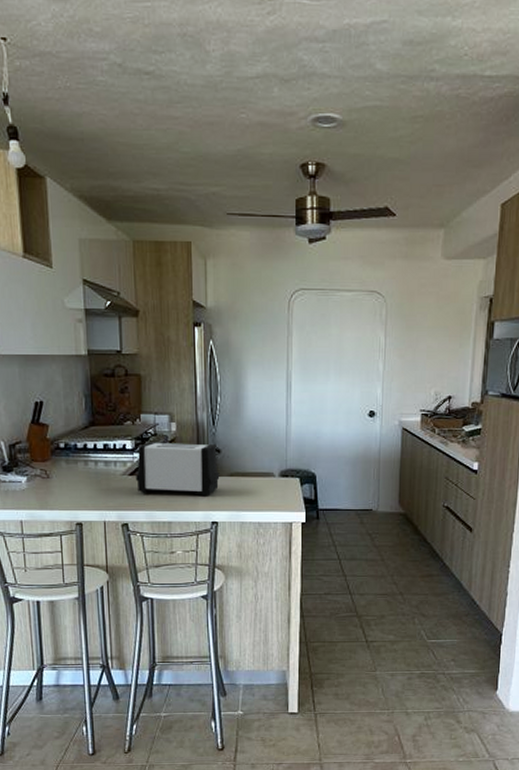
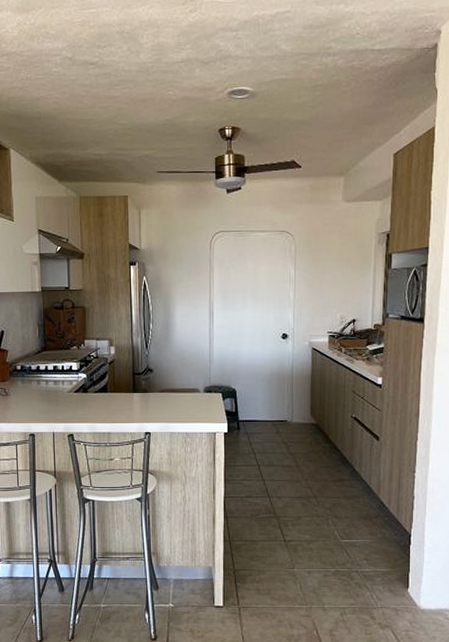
toaster: present [136,442,220,497] -> none [80,363,152,410]

